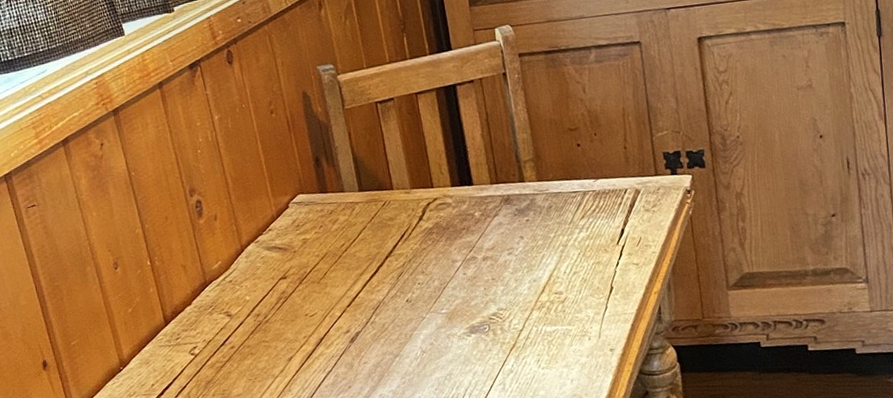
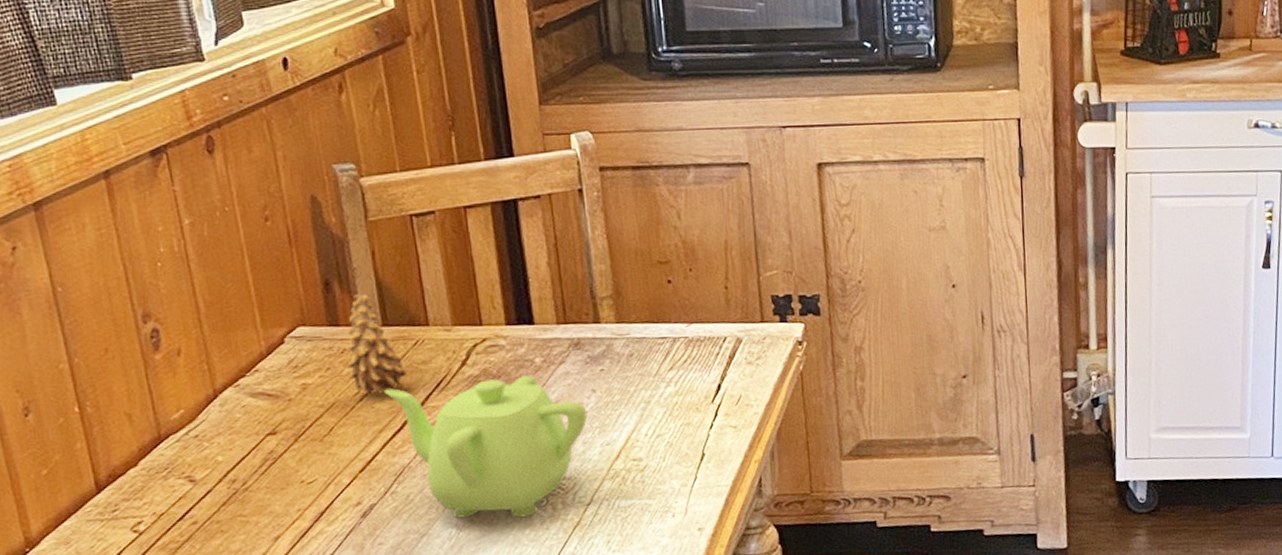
pine cone: none [333,166,379,246] -> present [345,293,407,395]
teapot: none [362,226,518,342] -> present [384,375,588,518]

